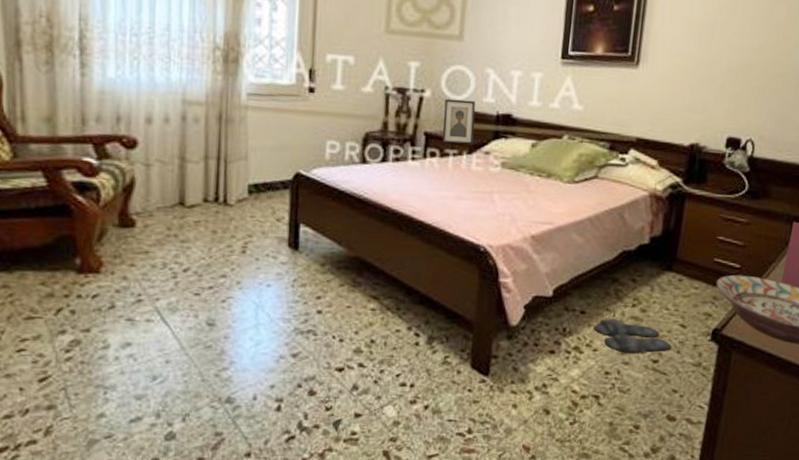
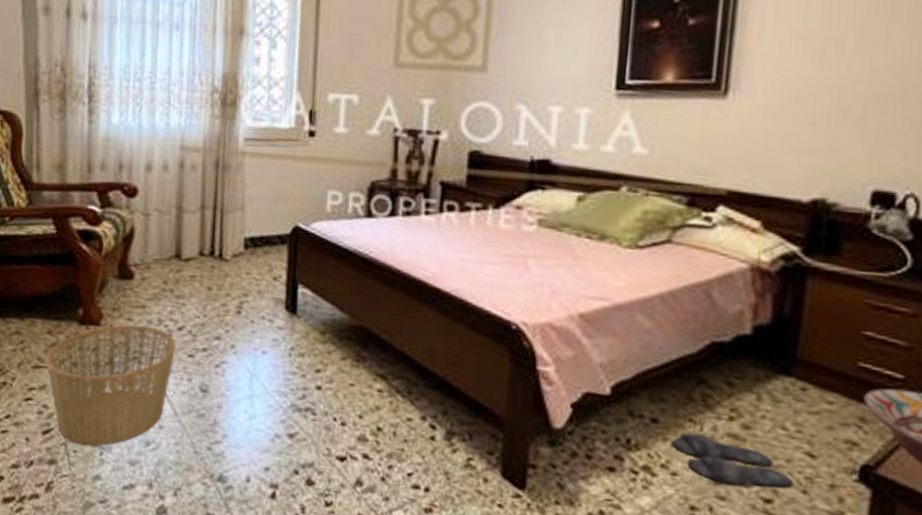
basket: none [40,269,182,387] -> present [46,324,176,447]
picture frame: present [442,98,476,145] -> none [461,141,504,197]

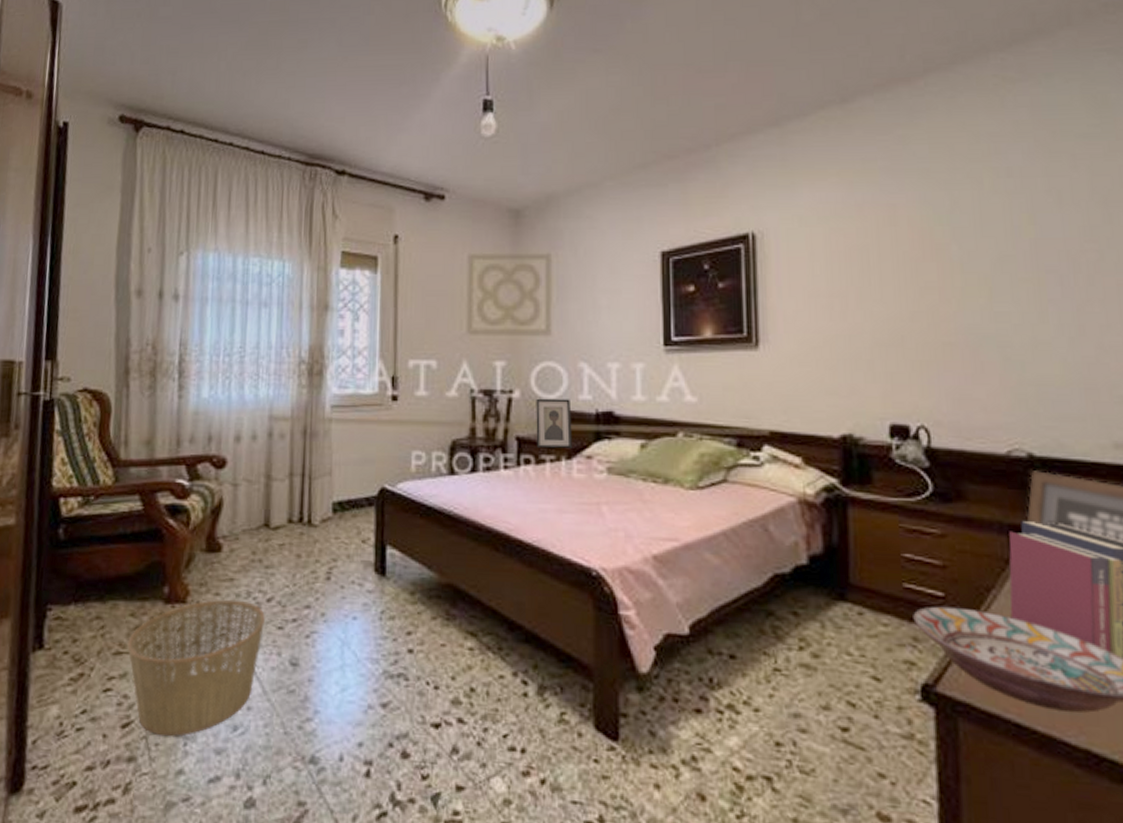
picture frame: none [461,141,504,197] -> present [536,398,572,449]
slippers: present [671,431,793,488] -> none [750,664,864,717]

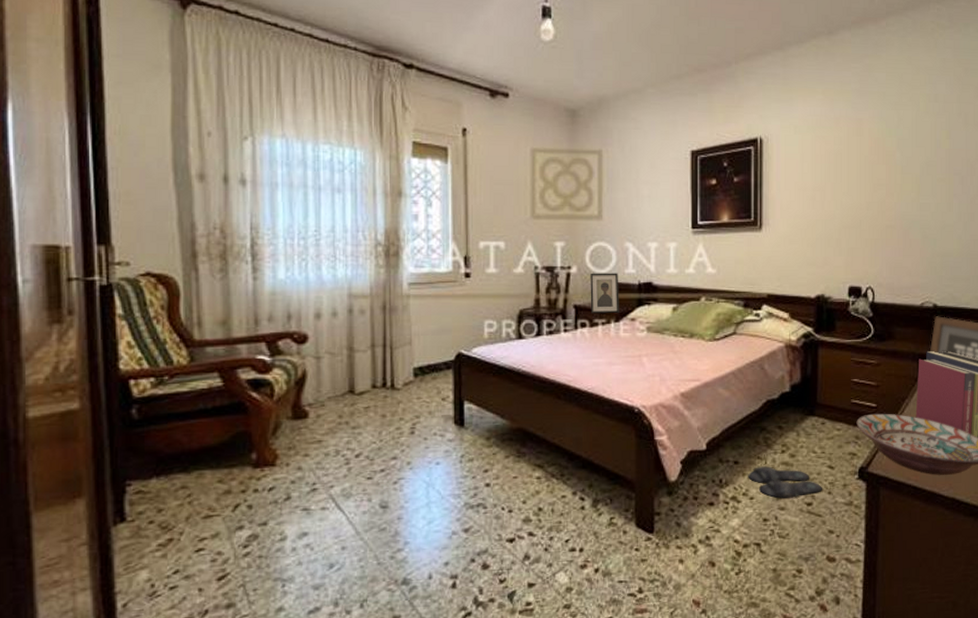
basket: present [127,599,265,737] -> none [217,458,354,583]
slippers: none [750,664,864,717] -> present [748,465,822,499]

